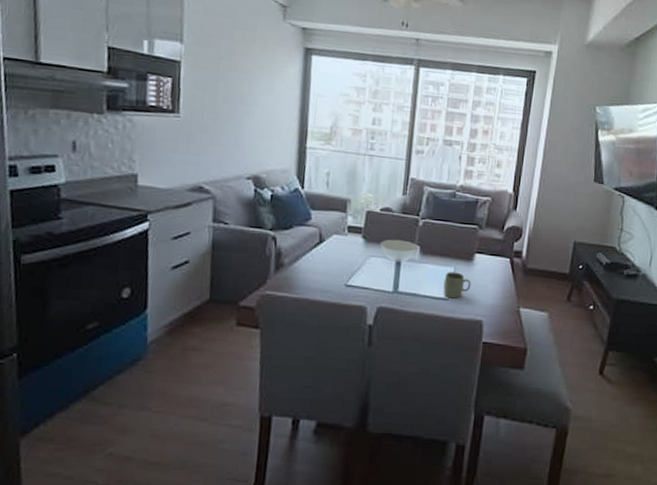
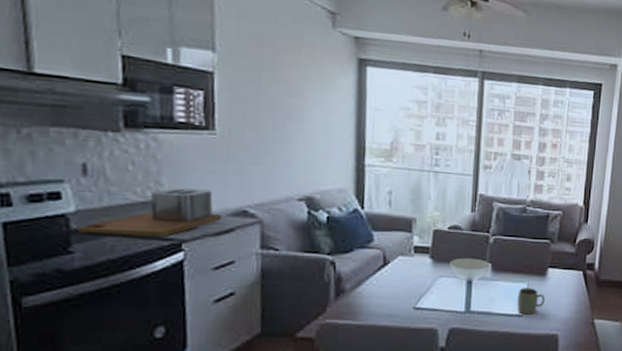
cutting board: none [65,184,182,209] -> present [77,211,223,238]
toaster: none [124,164,175,196] -> present [150,188,213,222]

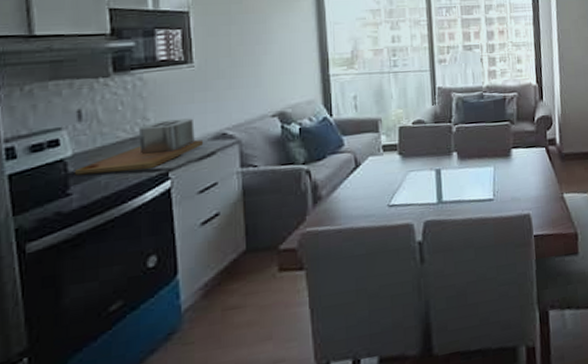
bowl: present [449,257,490,282] -> none [417,149,456,173]
mug: present [517,288,546,315] -> none [486,170,513,198]

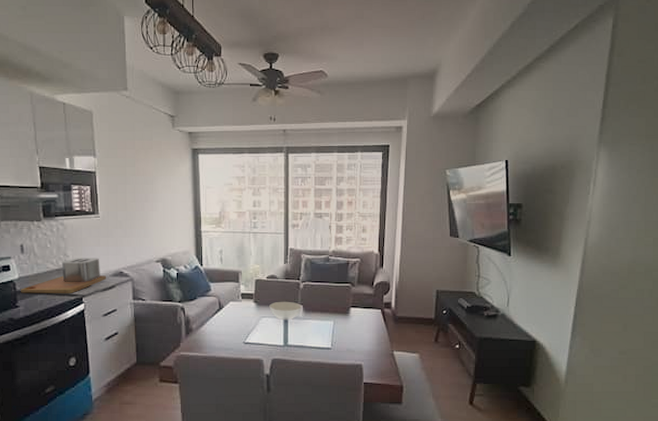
bowl: none [417,149,456,173] -> present [269,301,302,321]

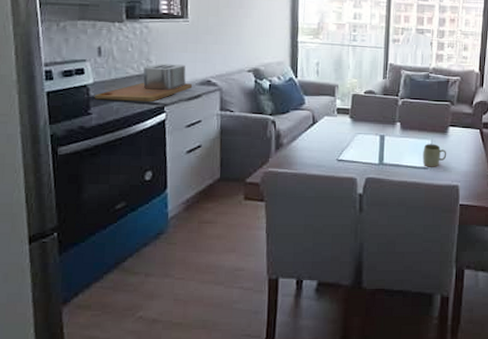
bowl: present [269,301,302,321] -> none [365,117,399,138]
mug: none [326,325,350,347] -> present [422,144,447,167]

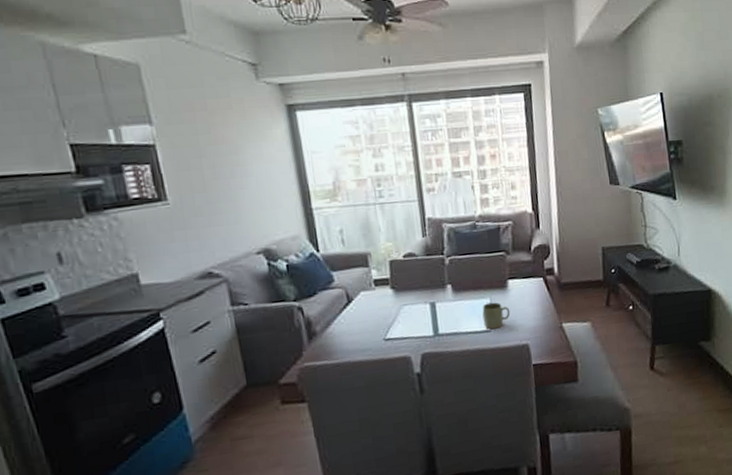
cutting board: present [94,82,193,102] -> none [65,279,191,318]
toaster: present [143,64,186,90] -> none [121,258,181,296]

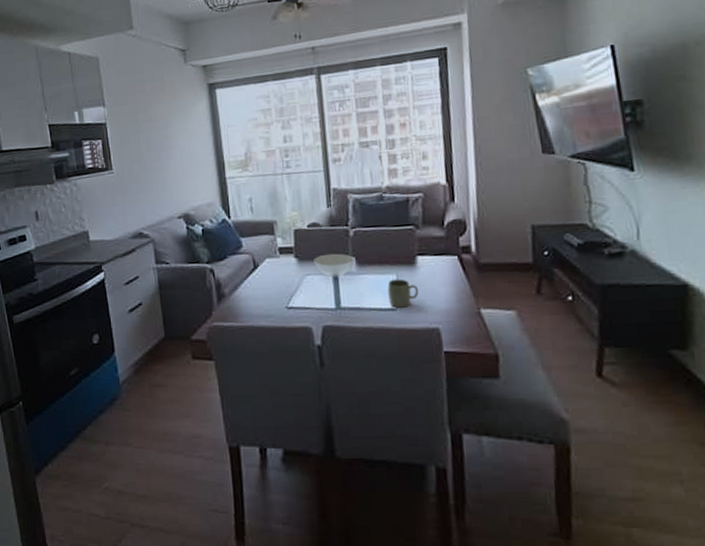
bowl: none [410,282,451,306] -> present [313,253,354,278]

